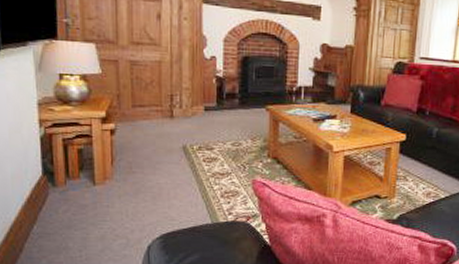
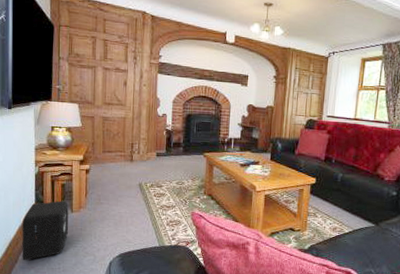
air purifier: none [26,171,91,249] -> present [22,201,69,261]

